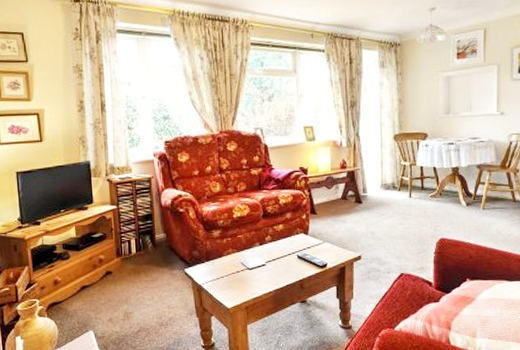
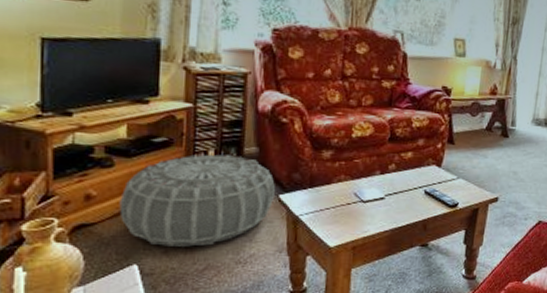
air purifier: none [76,241,182,315] -> present [119,154,276,247]

